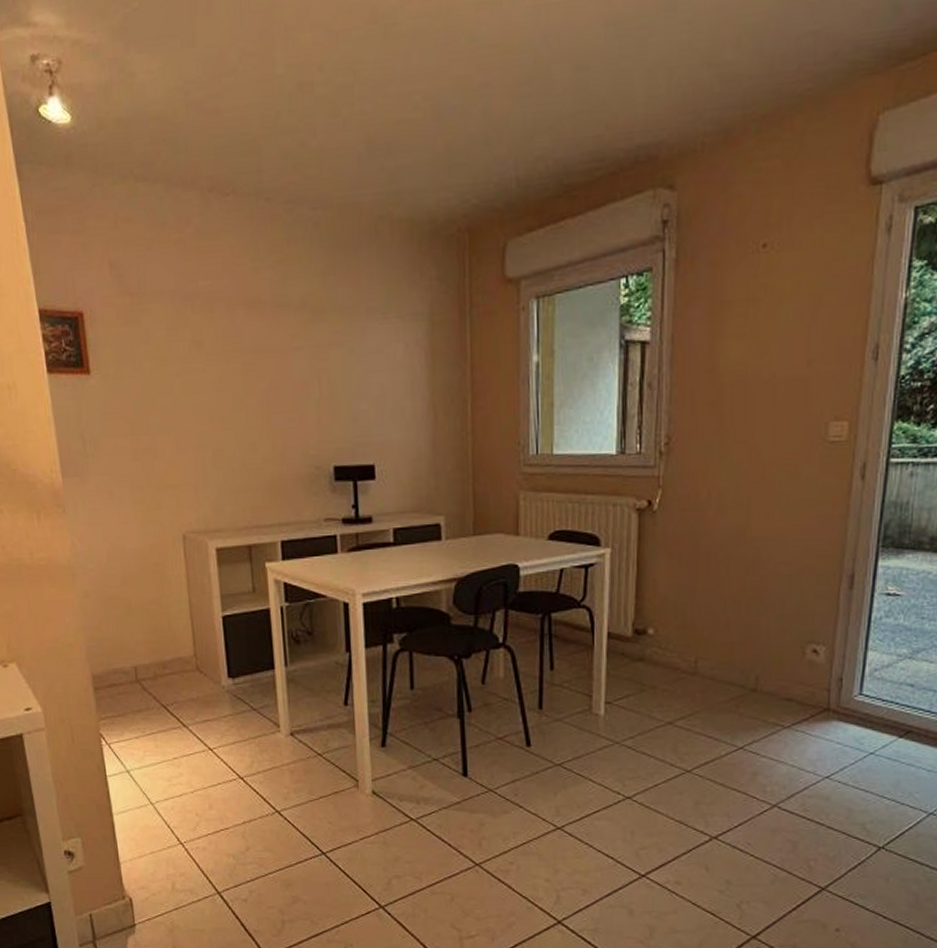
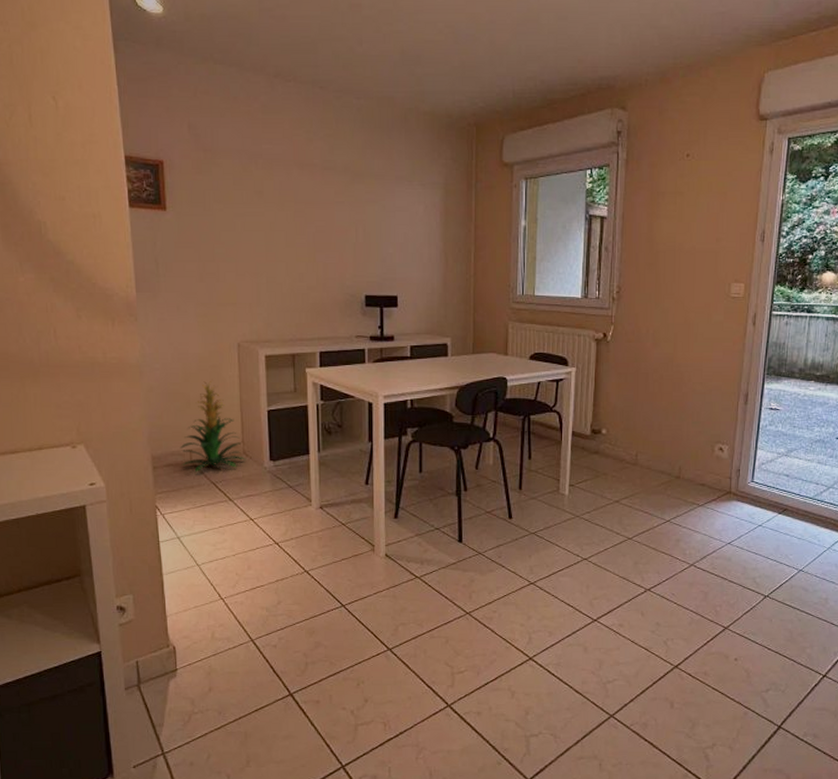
indoor plant: none [123,581,201,694] -> present [180,380,247,473]

